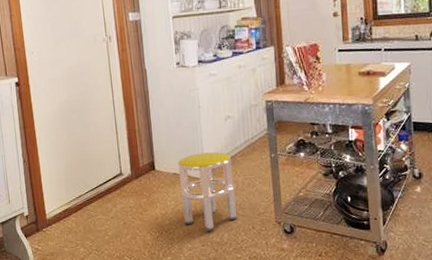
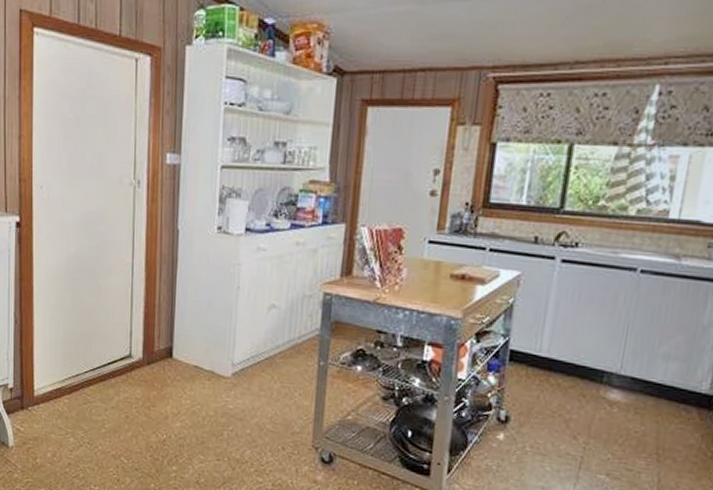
stool: present [178,152,237,231] -> none [199,345,269,444]

